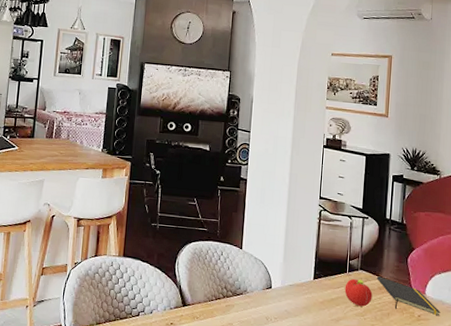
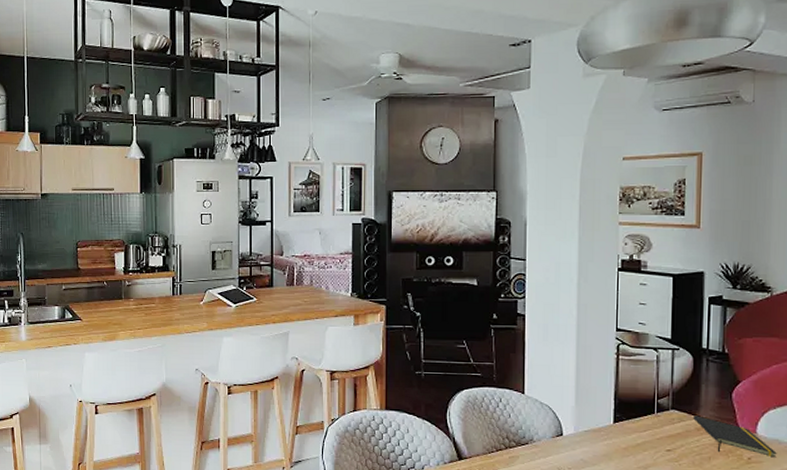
fruit: present [344,278,373,307] -> none [653,419,689,451]

